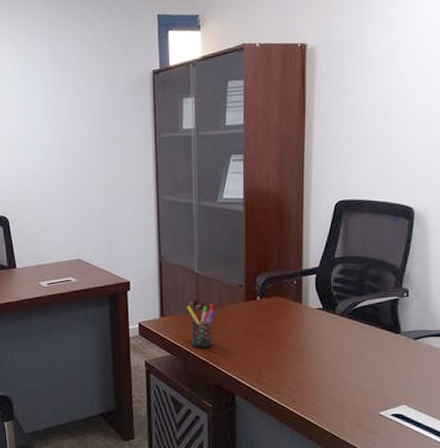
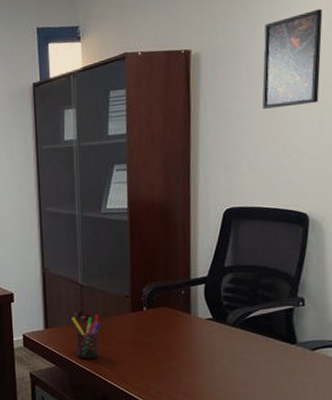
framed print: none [374,9,431,105] -> present [262,8,323,109]

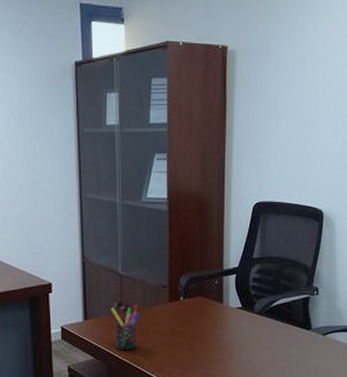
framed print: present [262,8,323,109] -> none [288,22,338,110]

